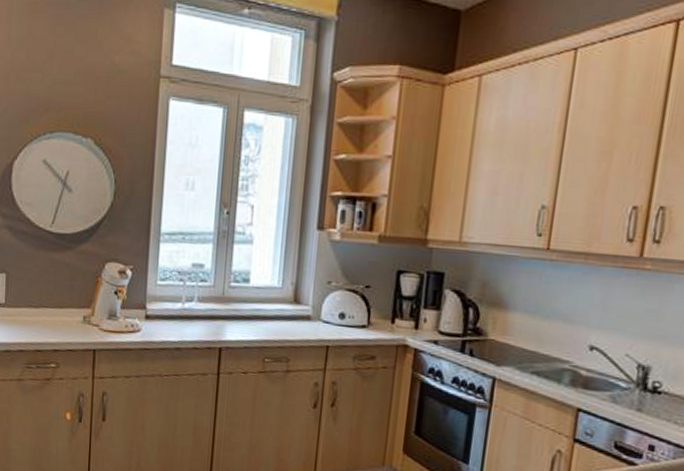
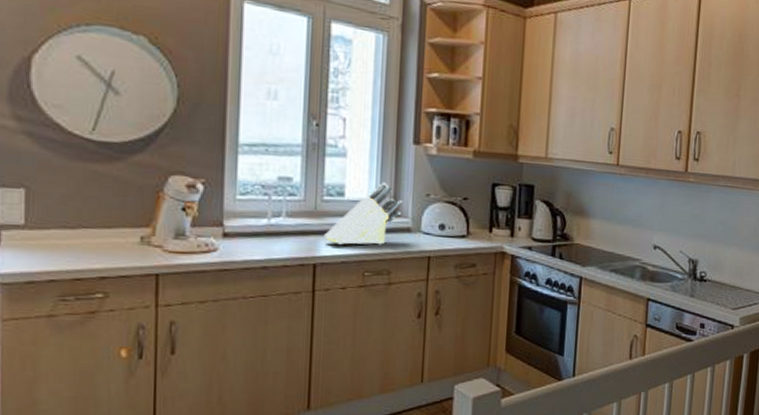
knife block: none [229,269,305,332] -> present [323,182,403,245]

